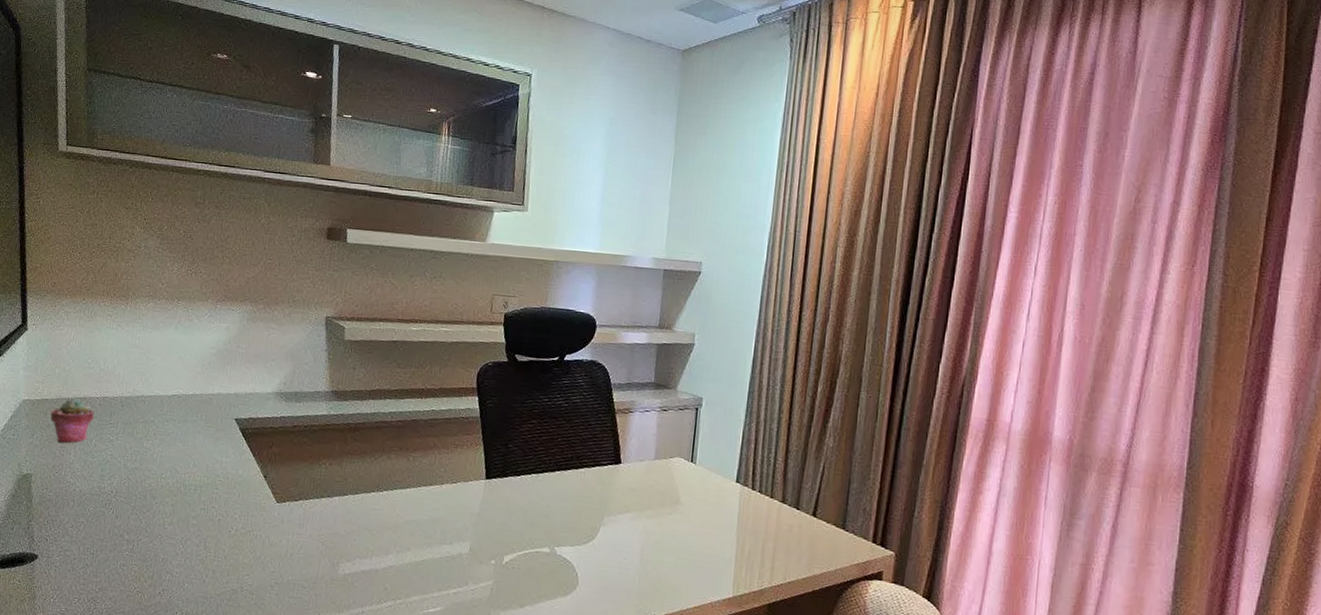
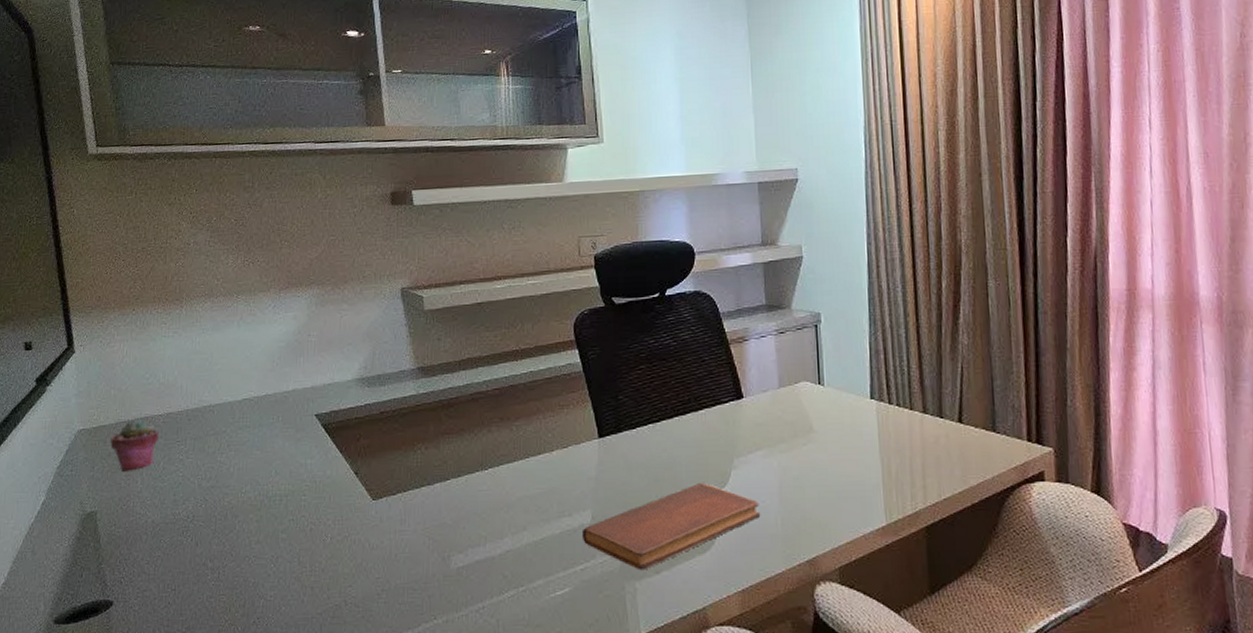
notebook: none [458,533,621,603] -> present [581,483,761,571]

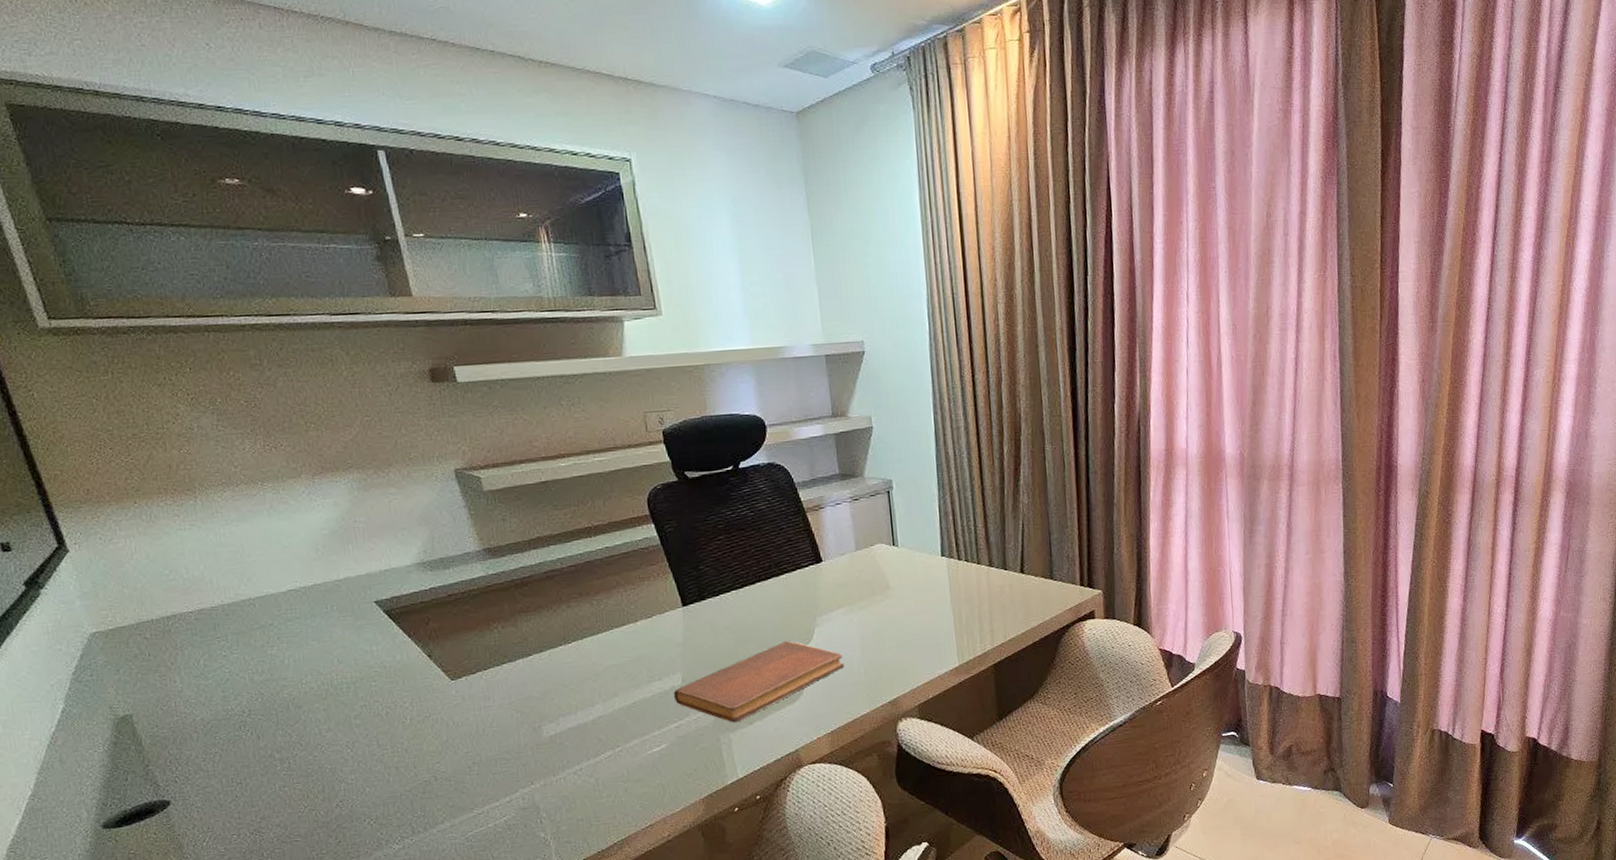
potted succulent: present [110,419,159,472] -> none [133,617,193,672]

